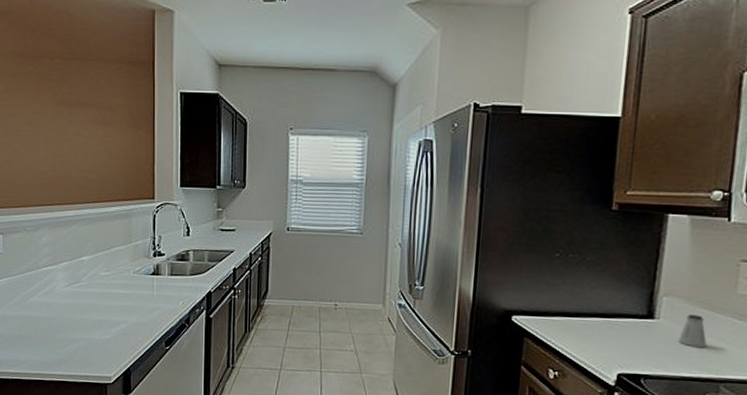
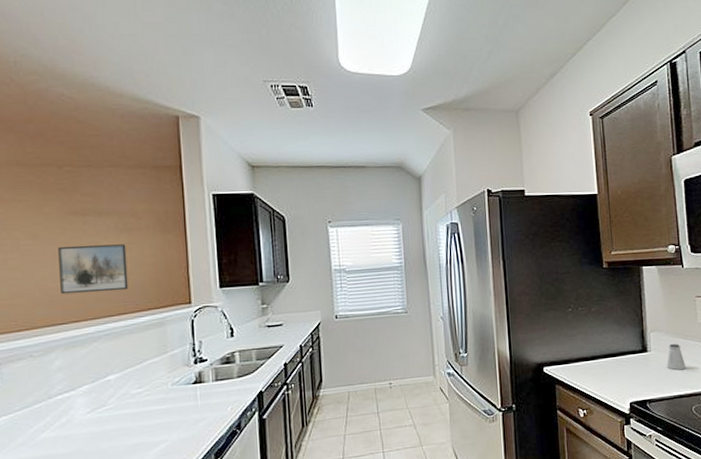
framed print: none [49,134,103,180] -> present [58,244,129,295]

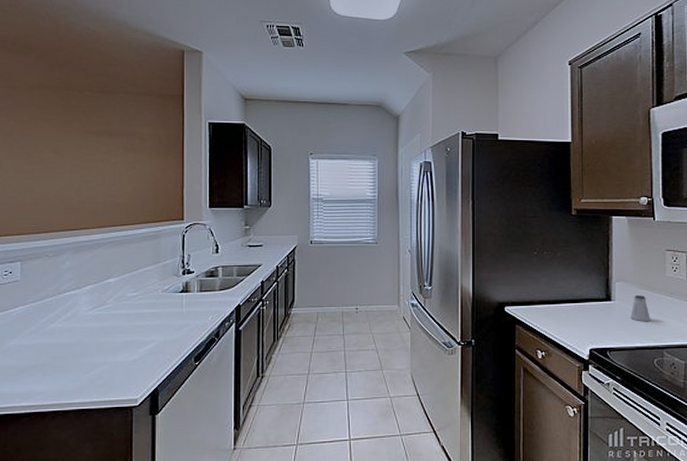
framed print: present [58,244,129,295] -> none [75,161,132,204]

